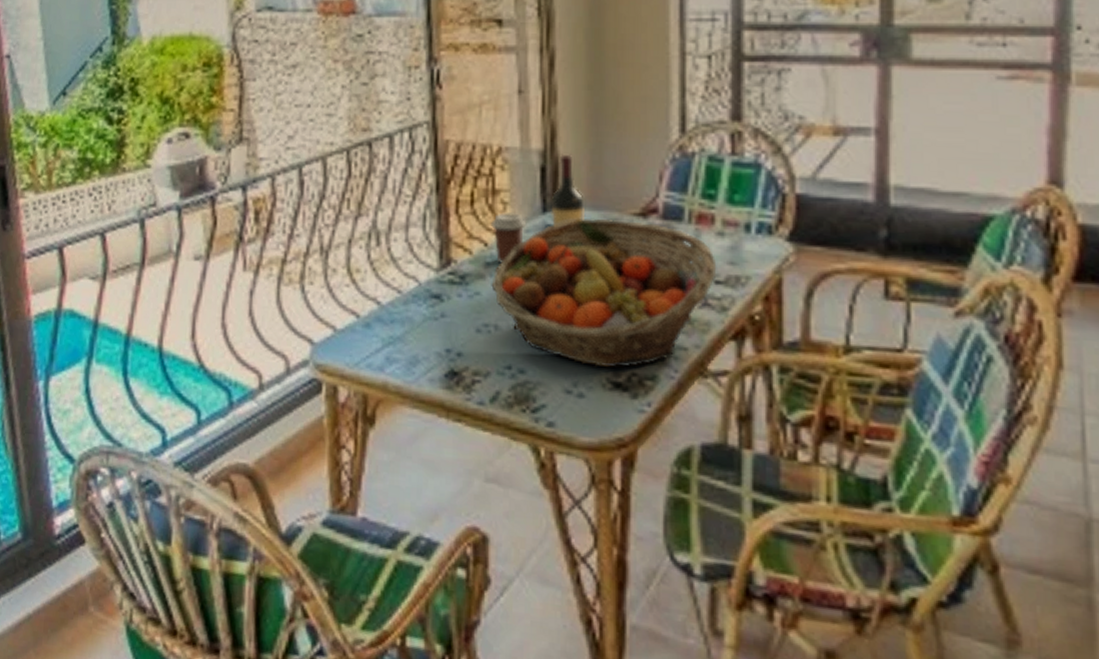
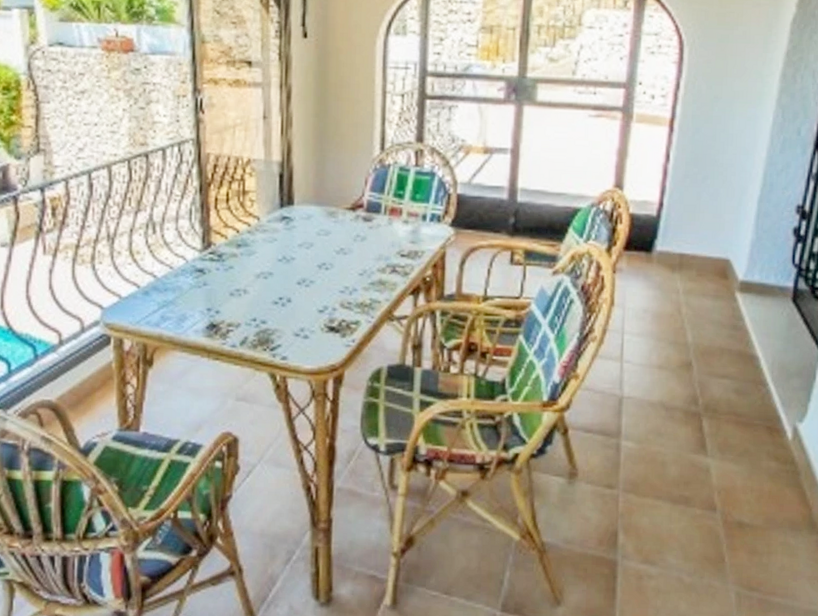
coffee cup: present [491,212,526,264] -> none [242,208,268,245]
fruit basket: present [491,218,717,368] -> none [241,211,403,317]
wine bottle: present [550,154,584,227] -> none [286,164,311,218]

